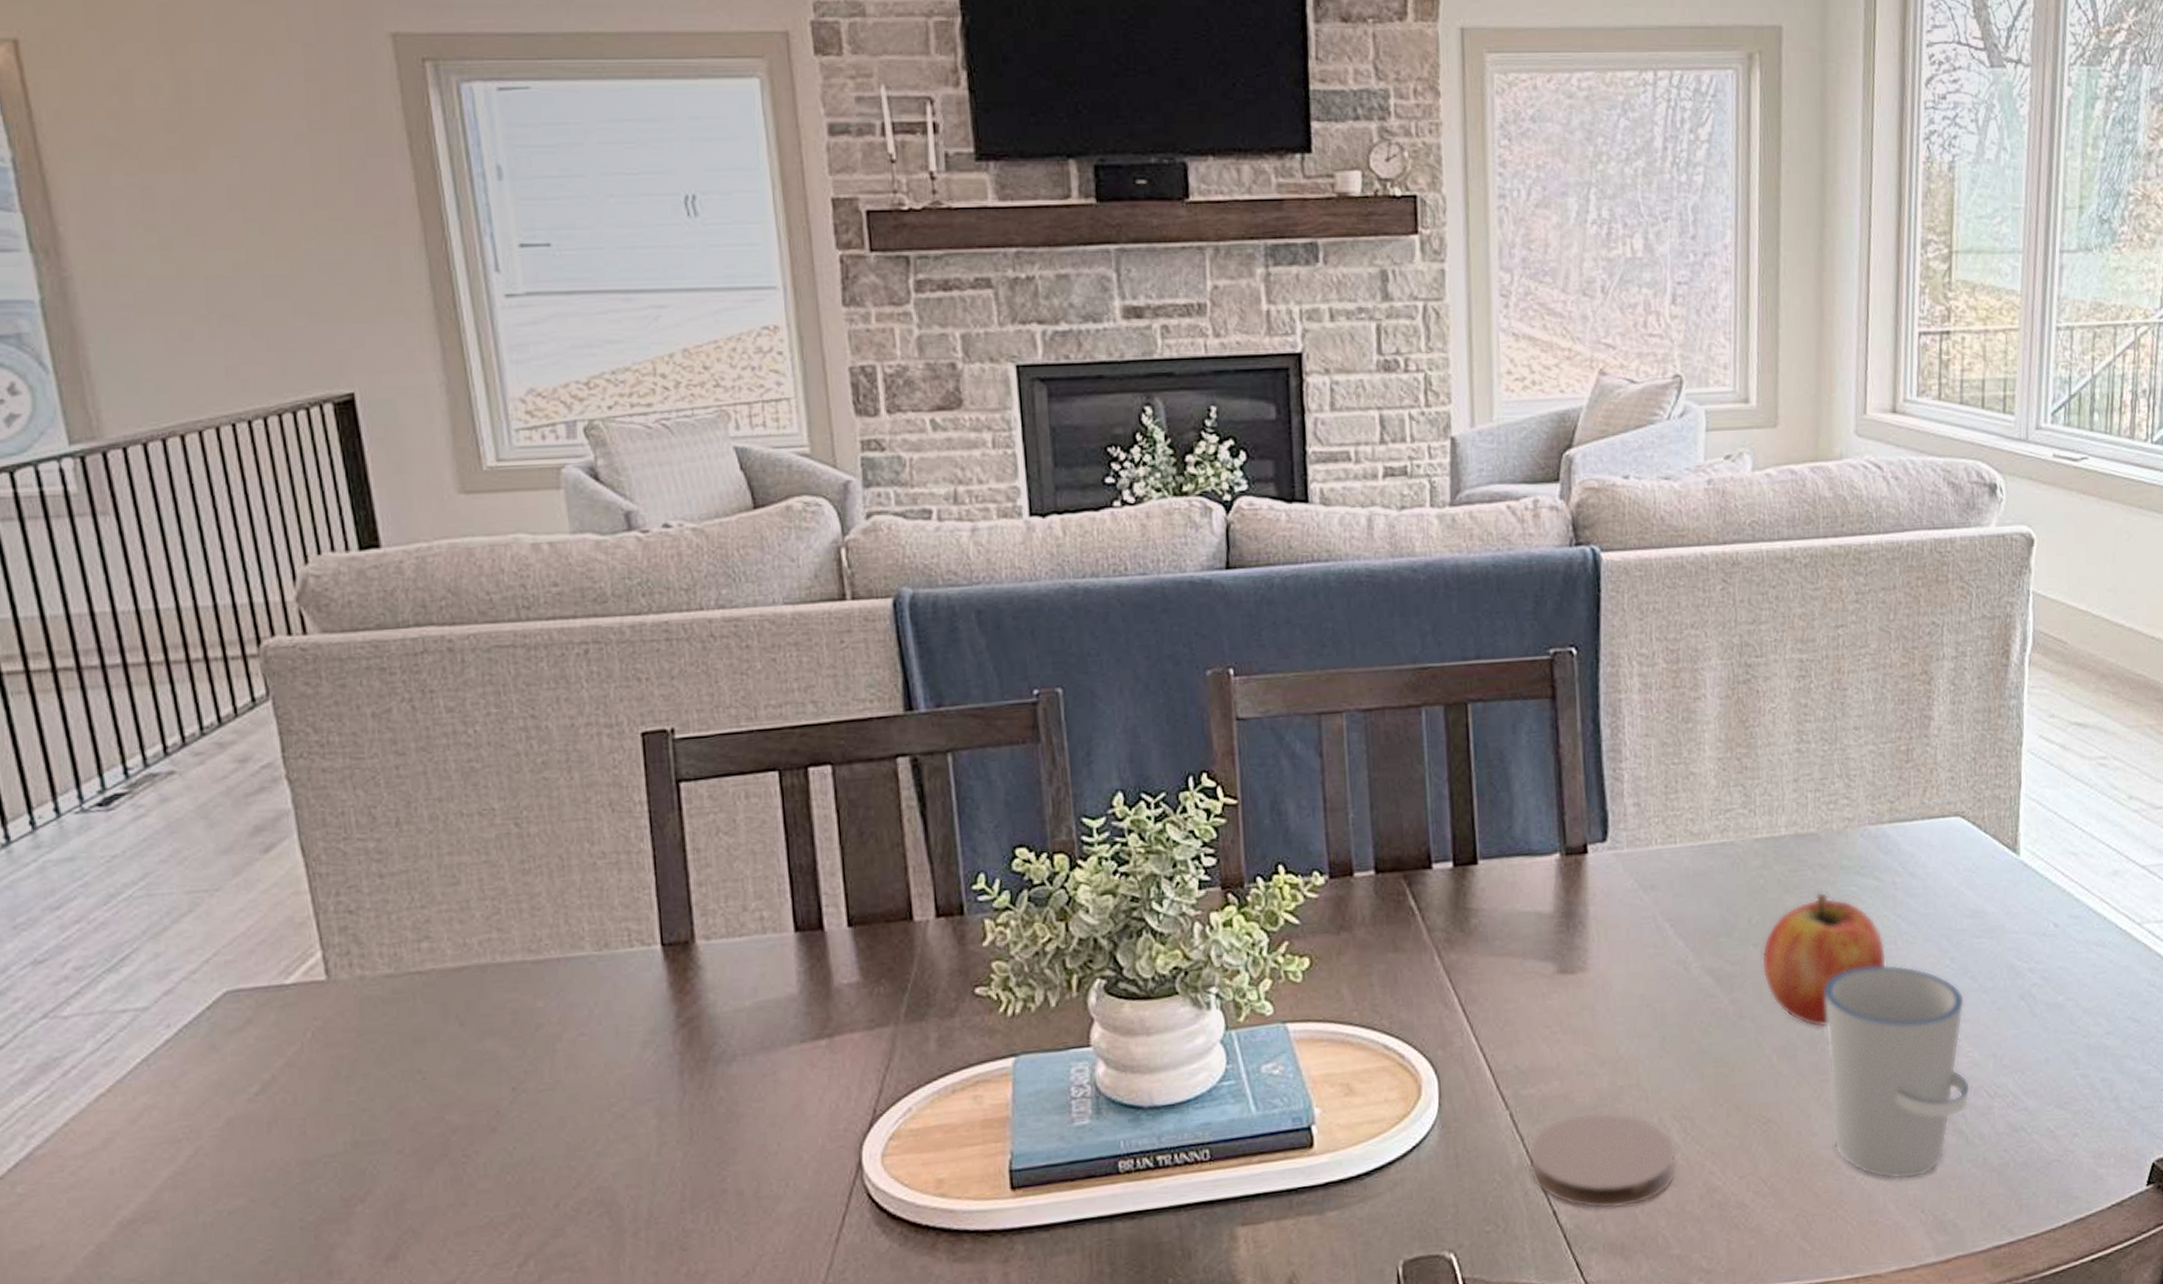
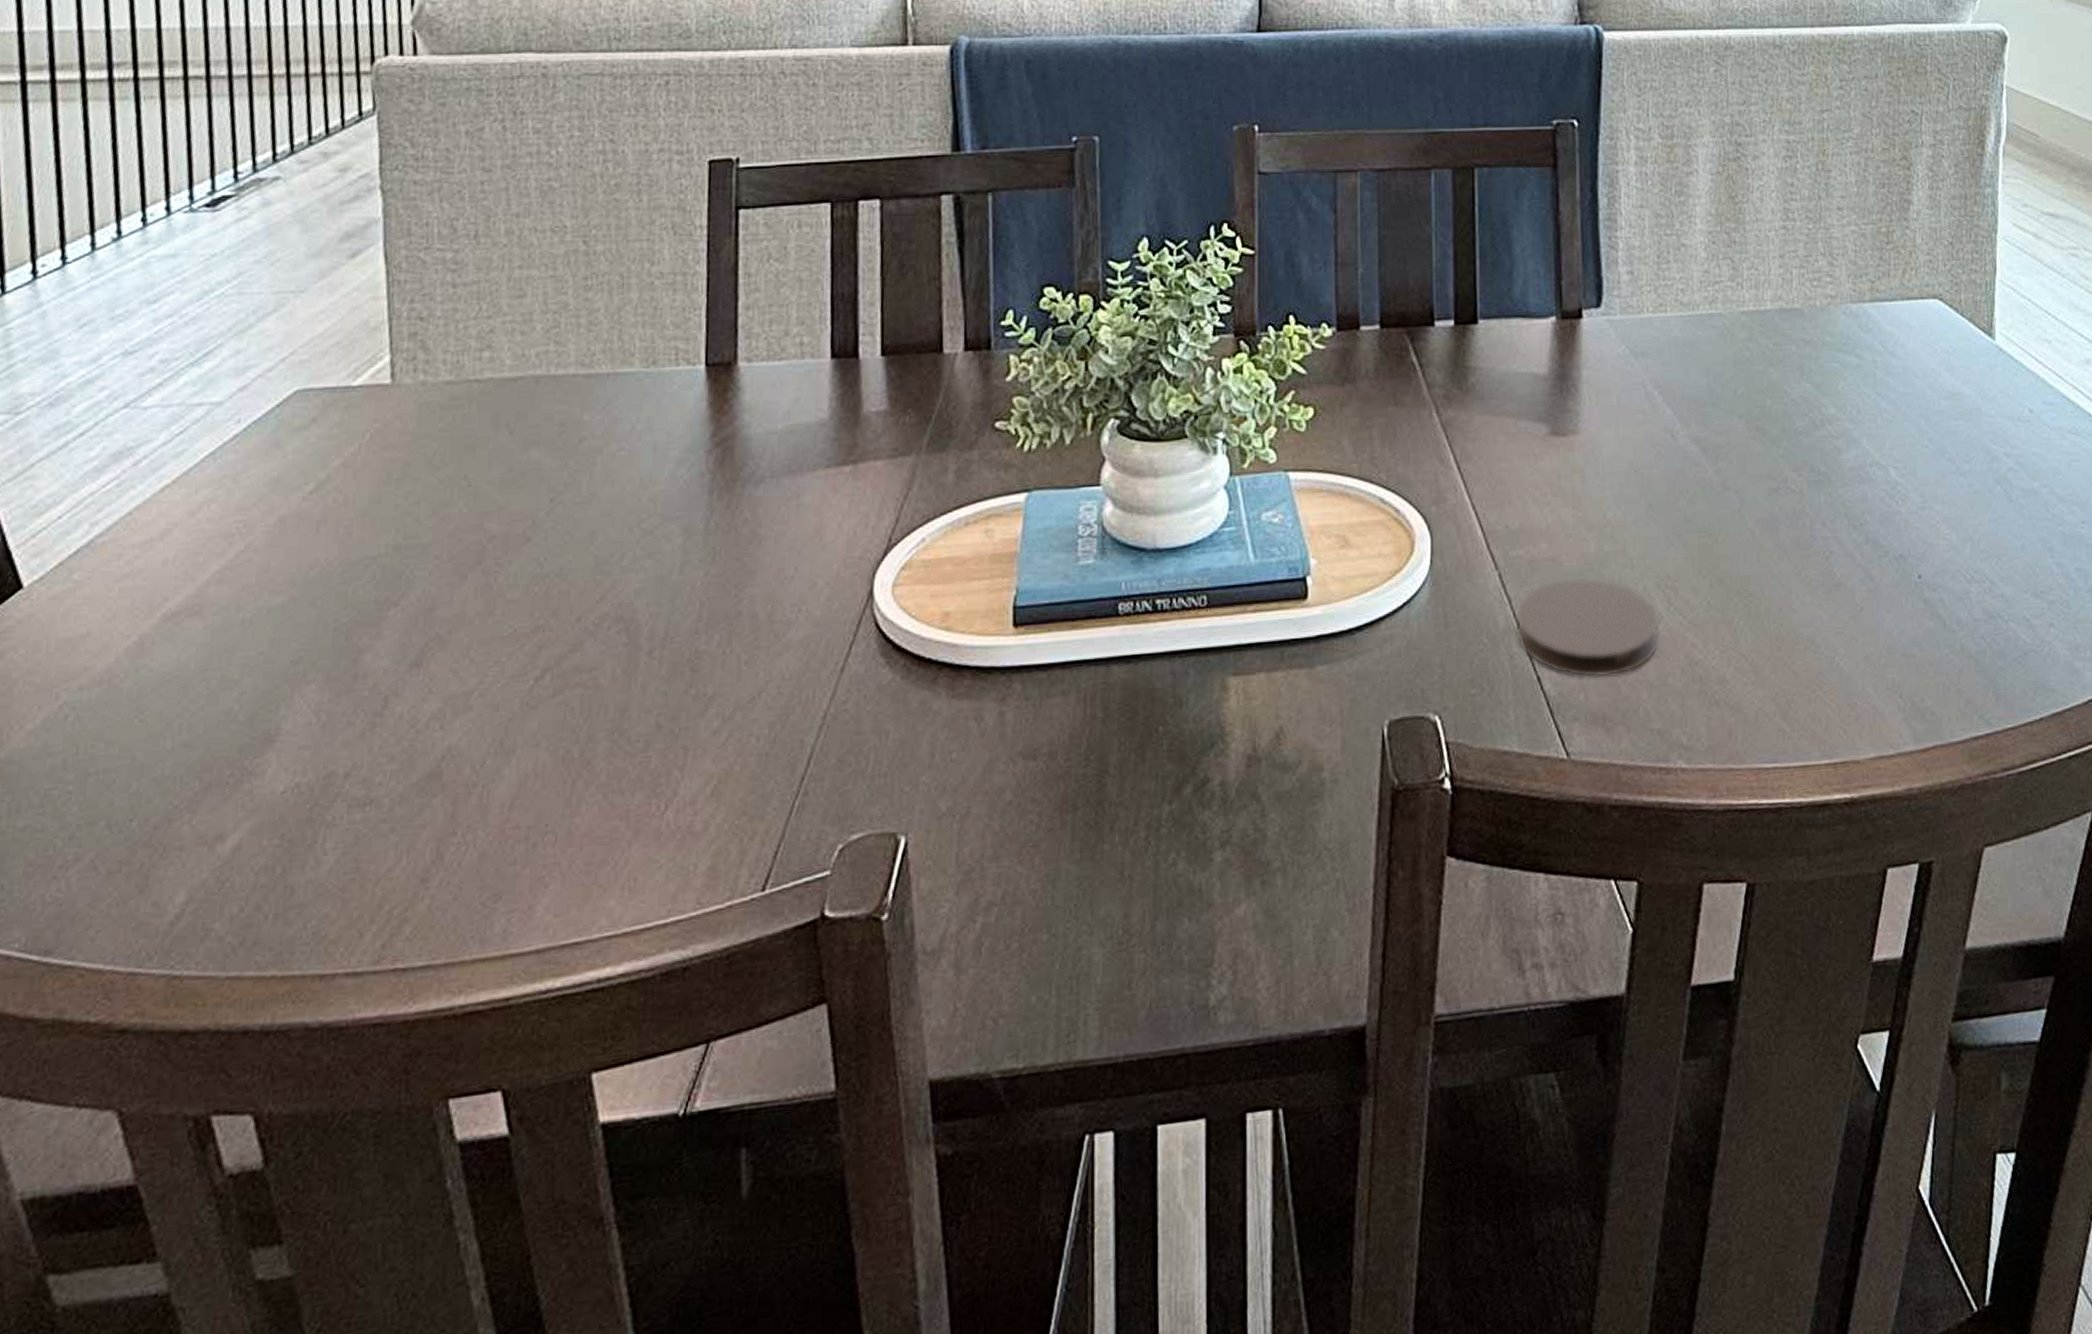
fruit: present [1762,892,1887,1028] -> none [1746,367,1867,503]
cup: present [1824,964,1970,1180] -> none [1806,442,1948,663]

